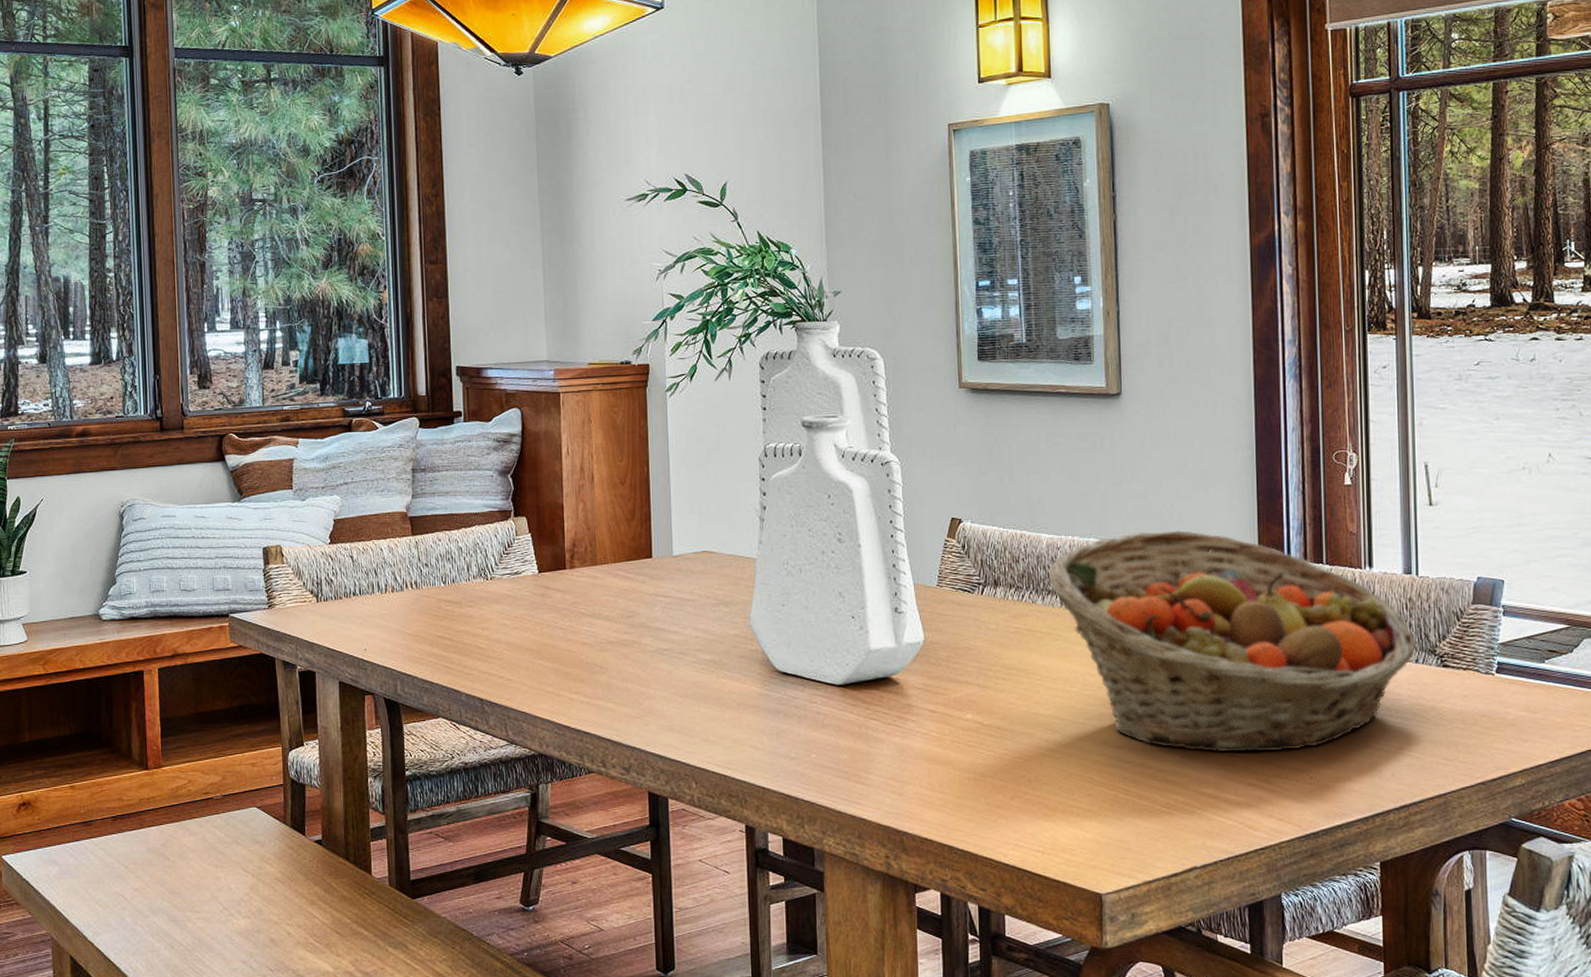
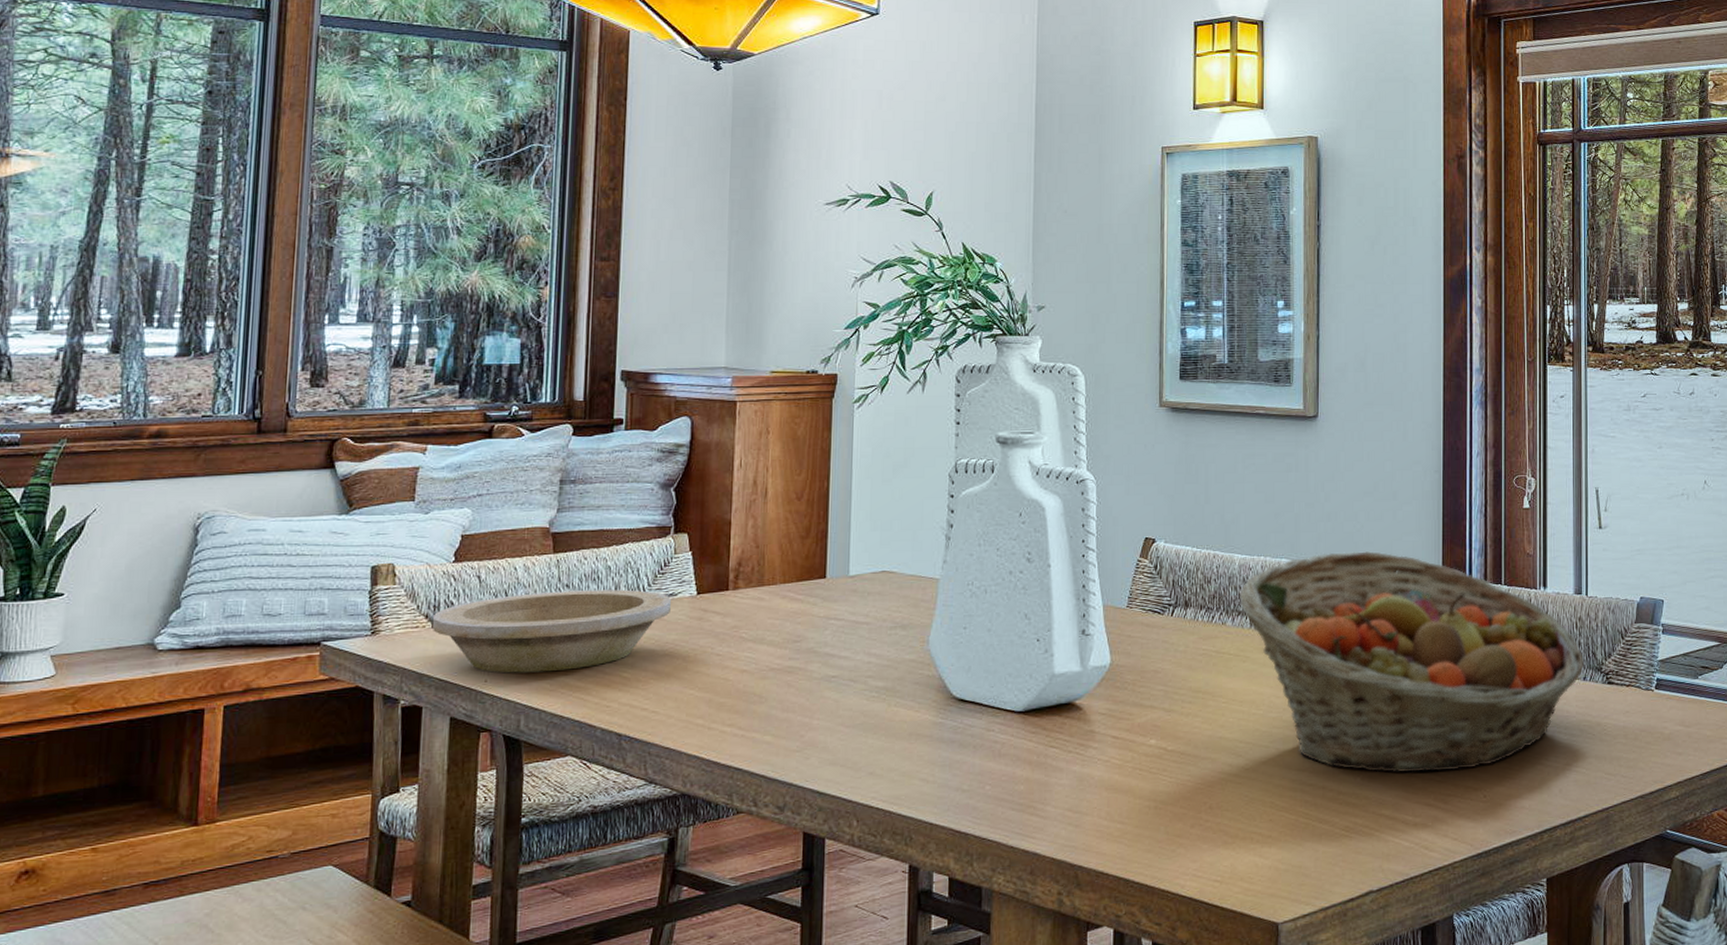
bowl: none [316,568,518,643] -> present [431,589,672,674]

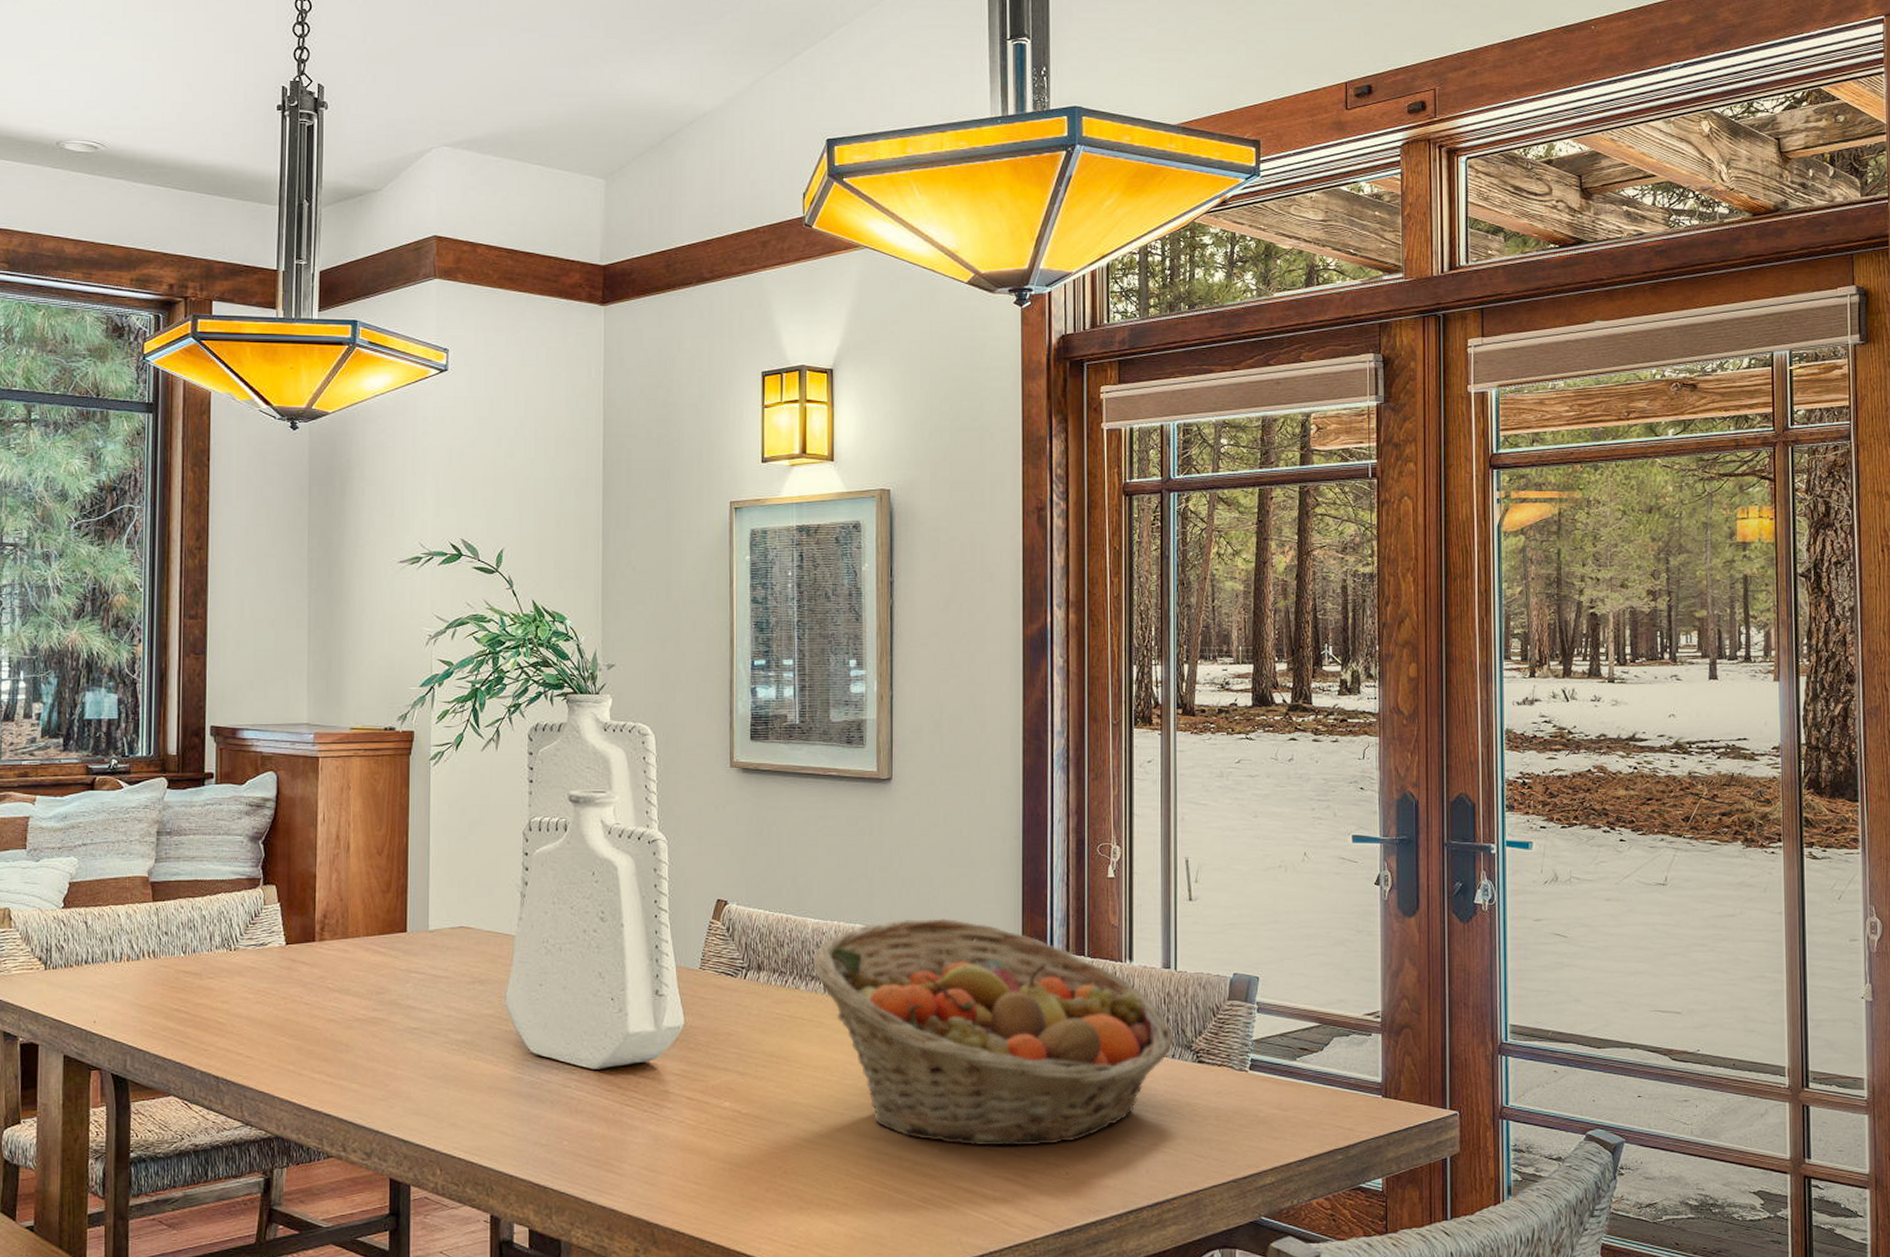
bowl: present [431,589,672,674] -> none [45,938,263,1015]

